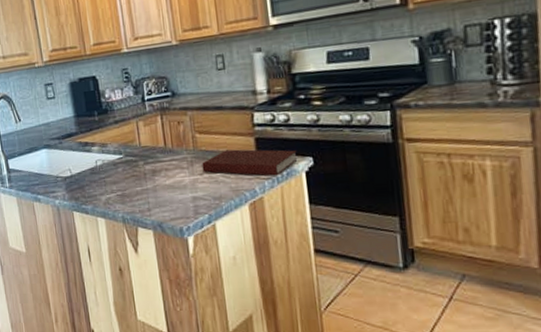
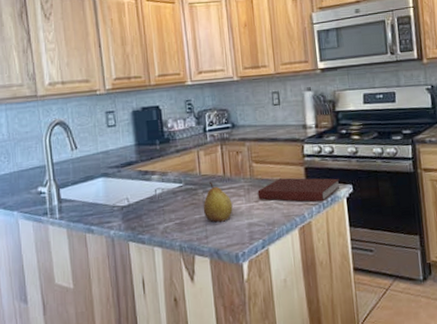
fruit: none [144,153,176,195] -> present [203,181,233,222]

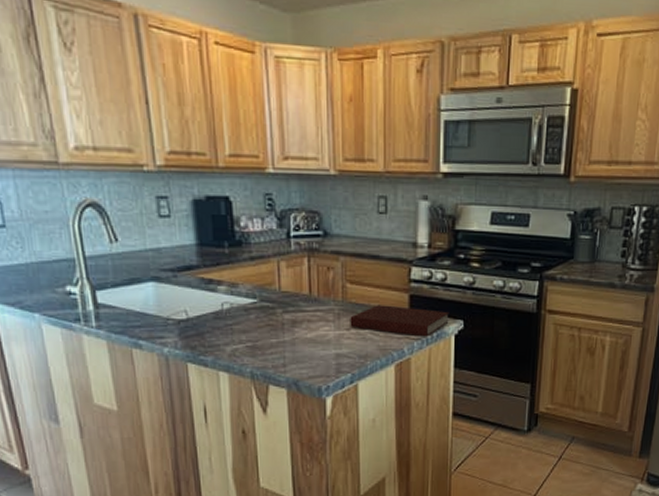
fruit: present [203,181,233,222] -> none [281,300,318,350]

